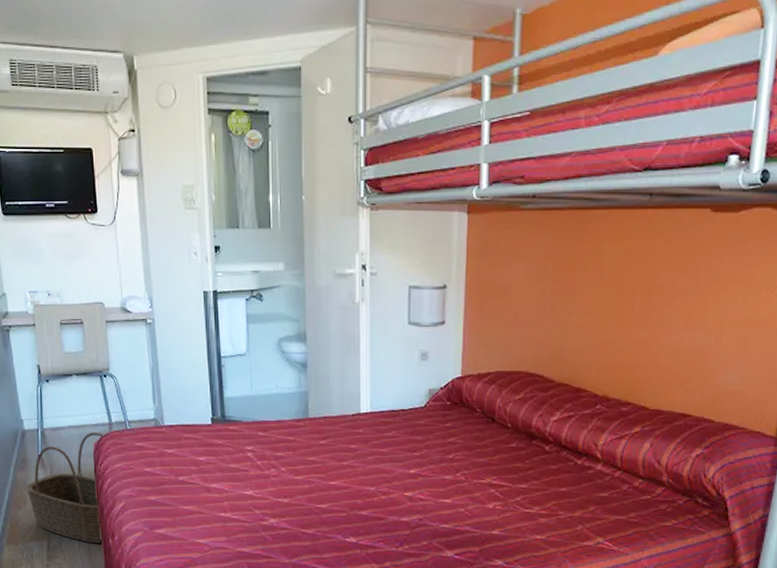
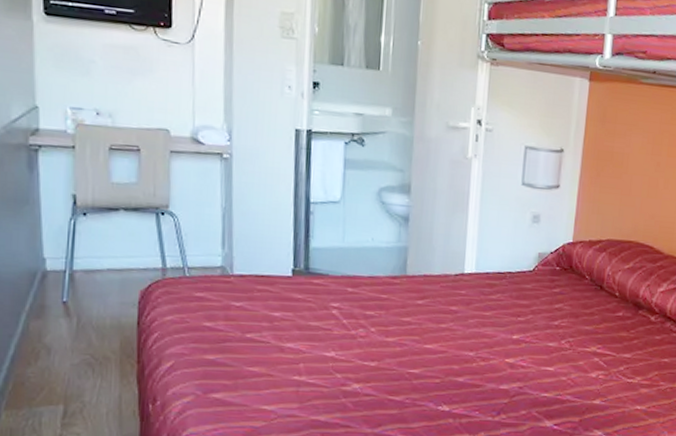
basket: present [27,431,104,544] -> none [42,277,154,410]

